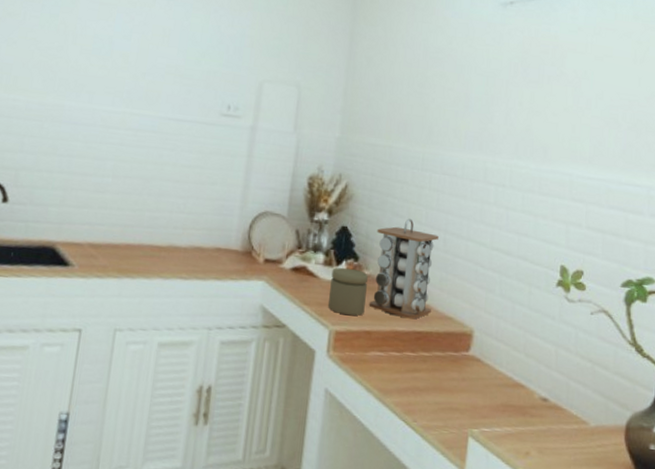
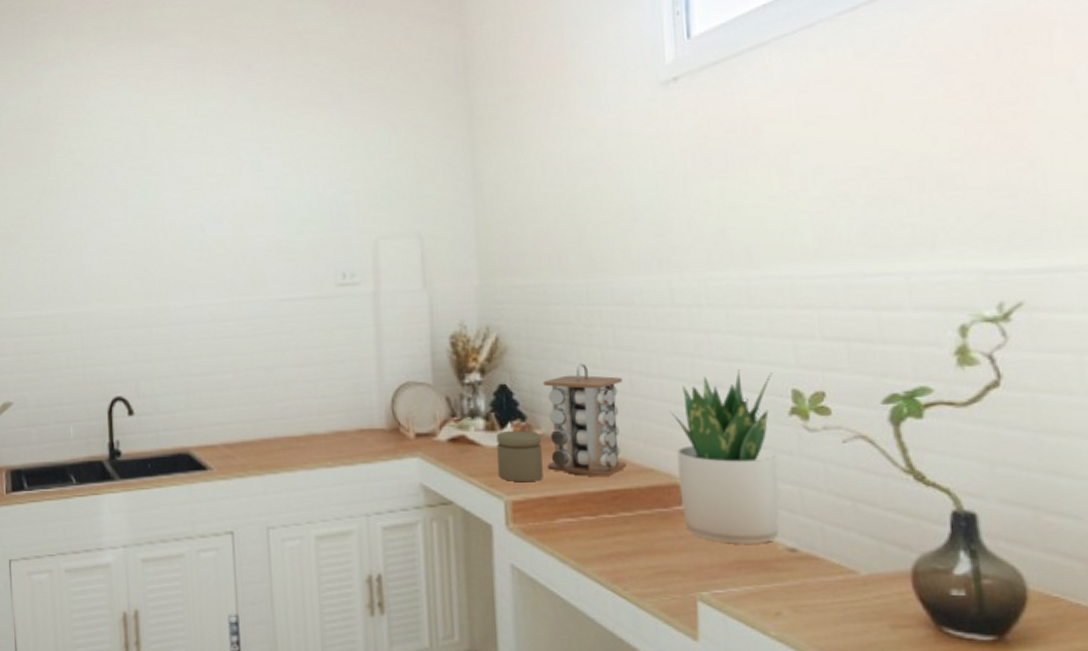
planter: none [468,243,549,392] -> present [671,369,781,544]

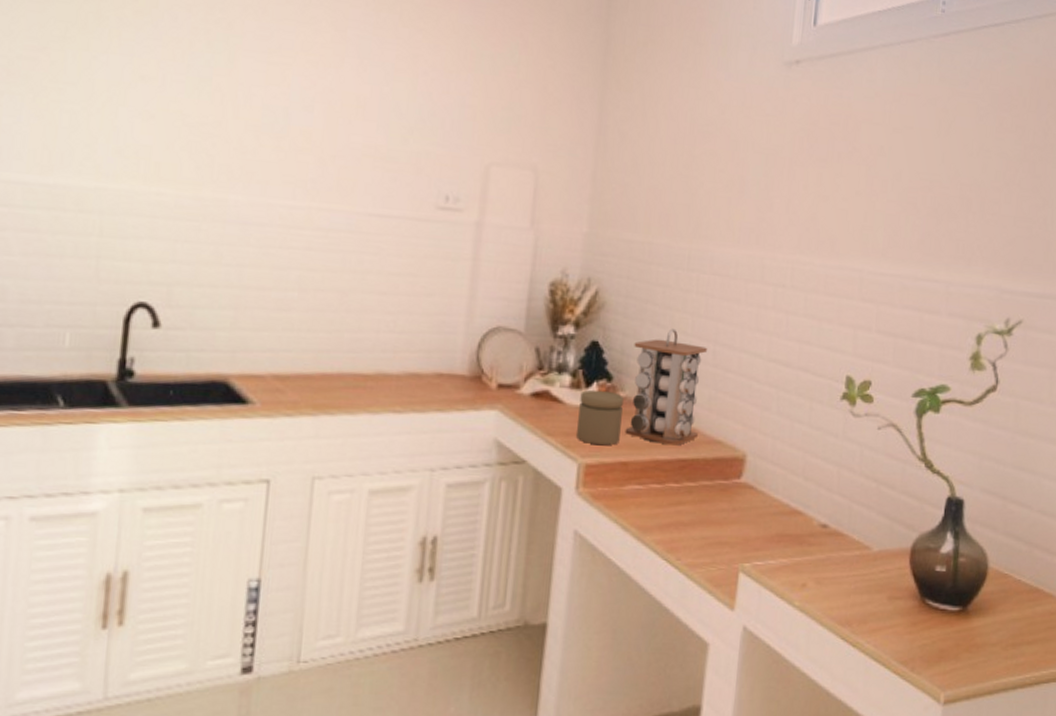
planter: present [671,369,781,544] -> none [740,352,834,519]

